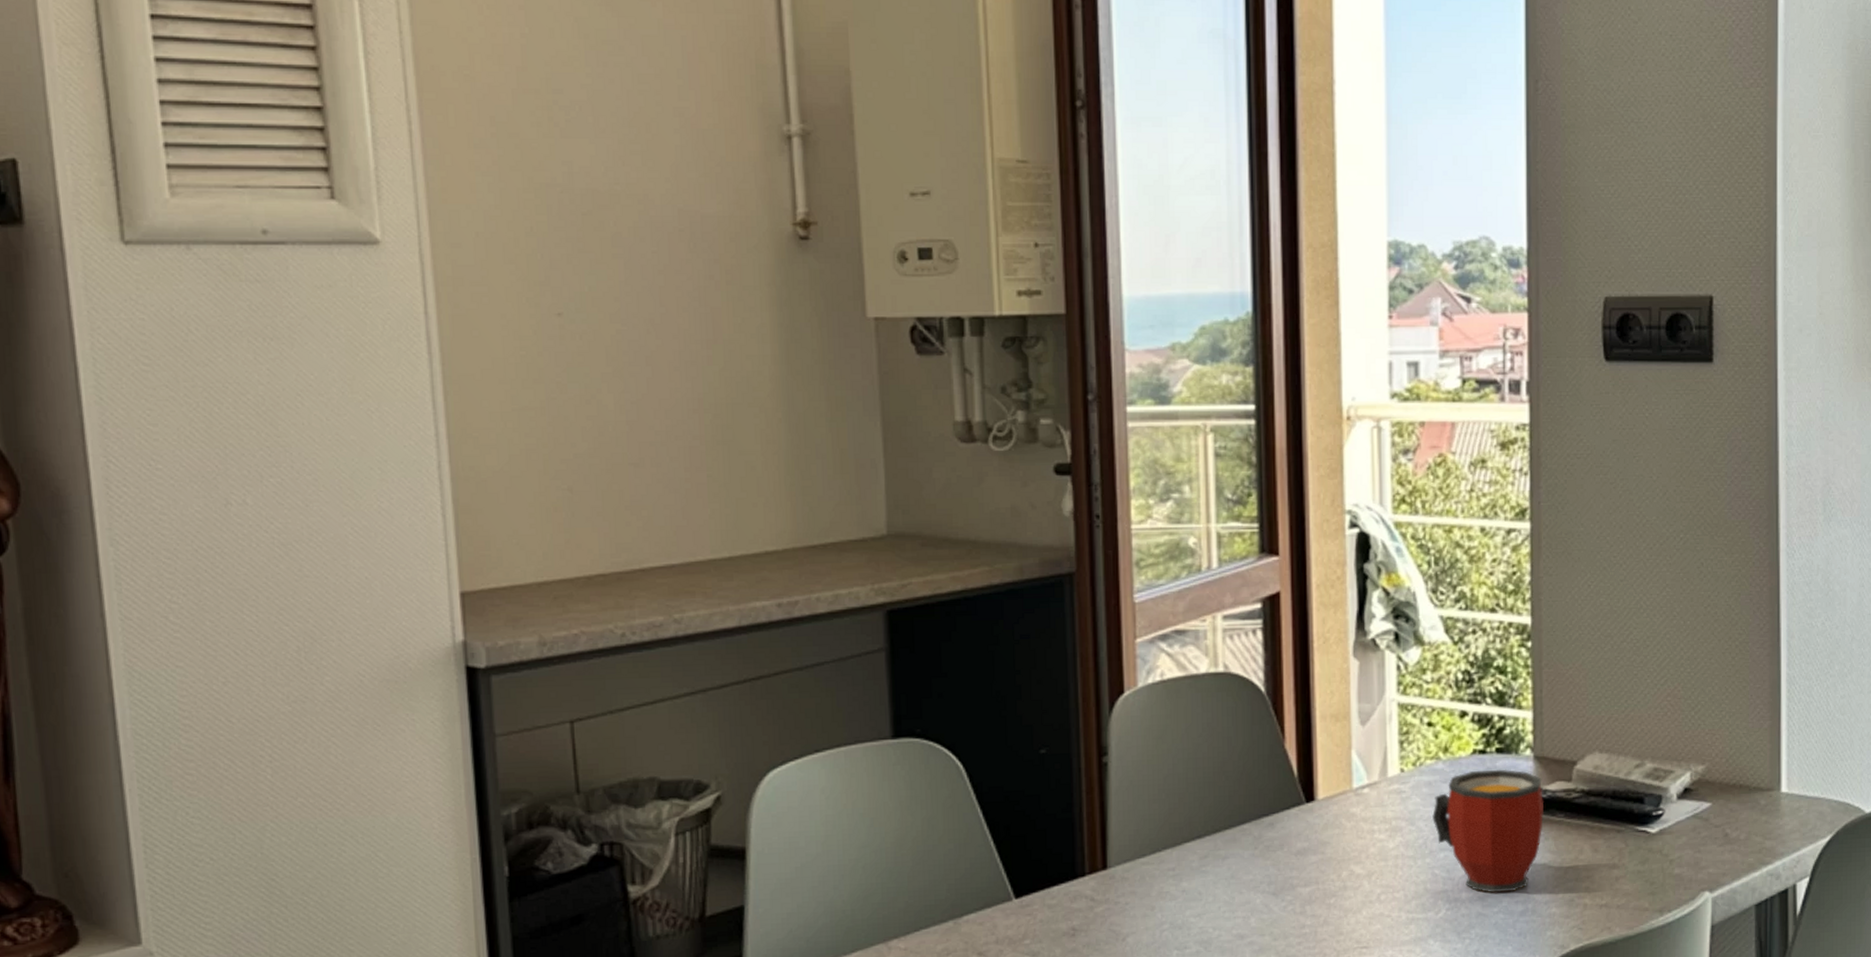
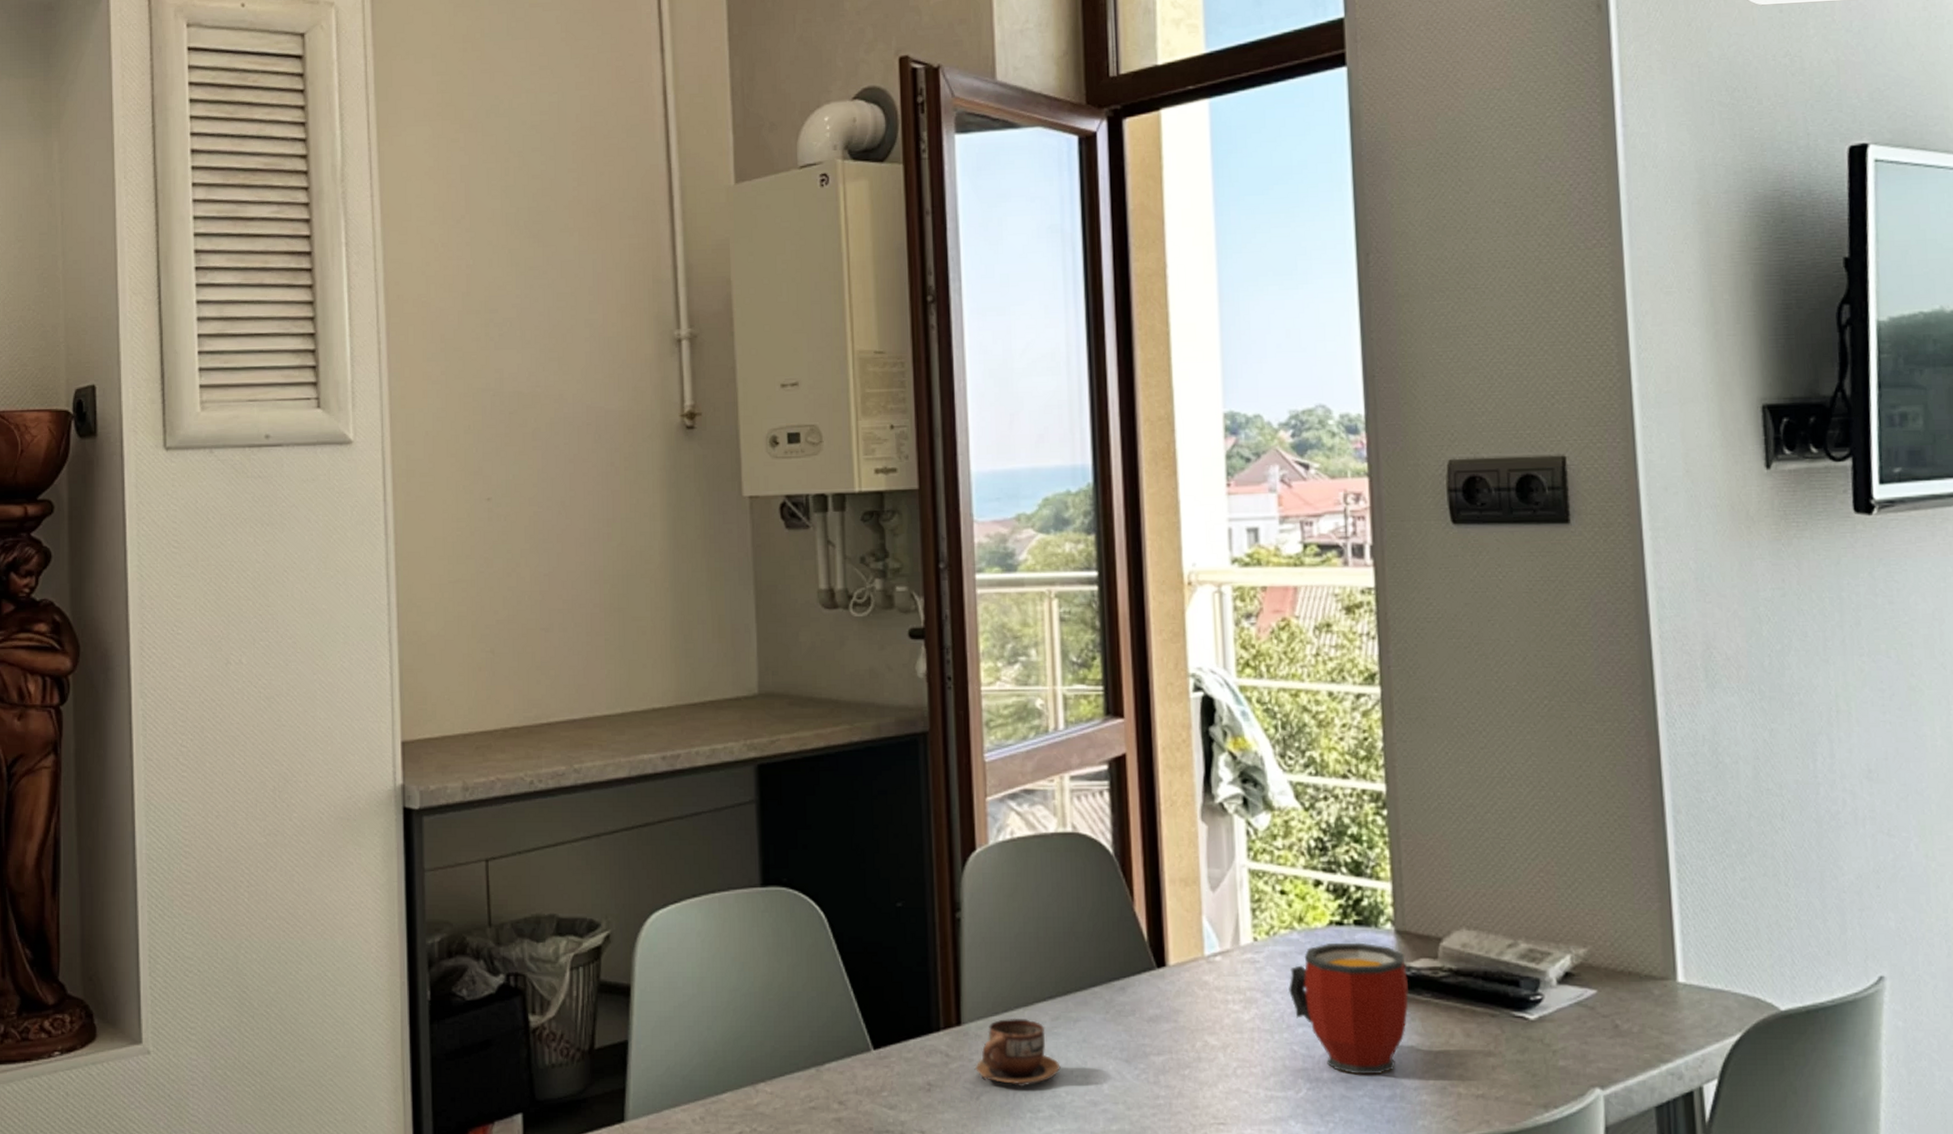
cup: none [1120,858,1208,927] -> present [974,1018,1061,1088]

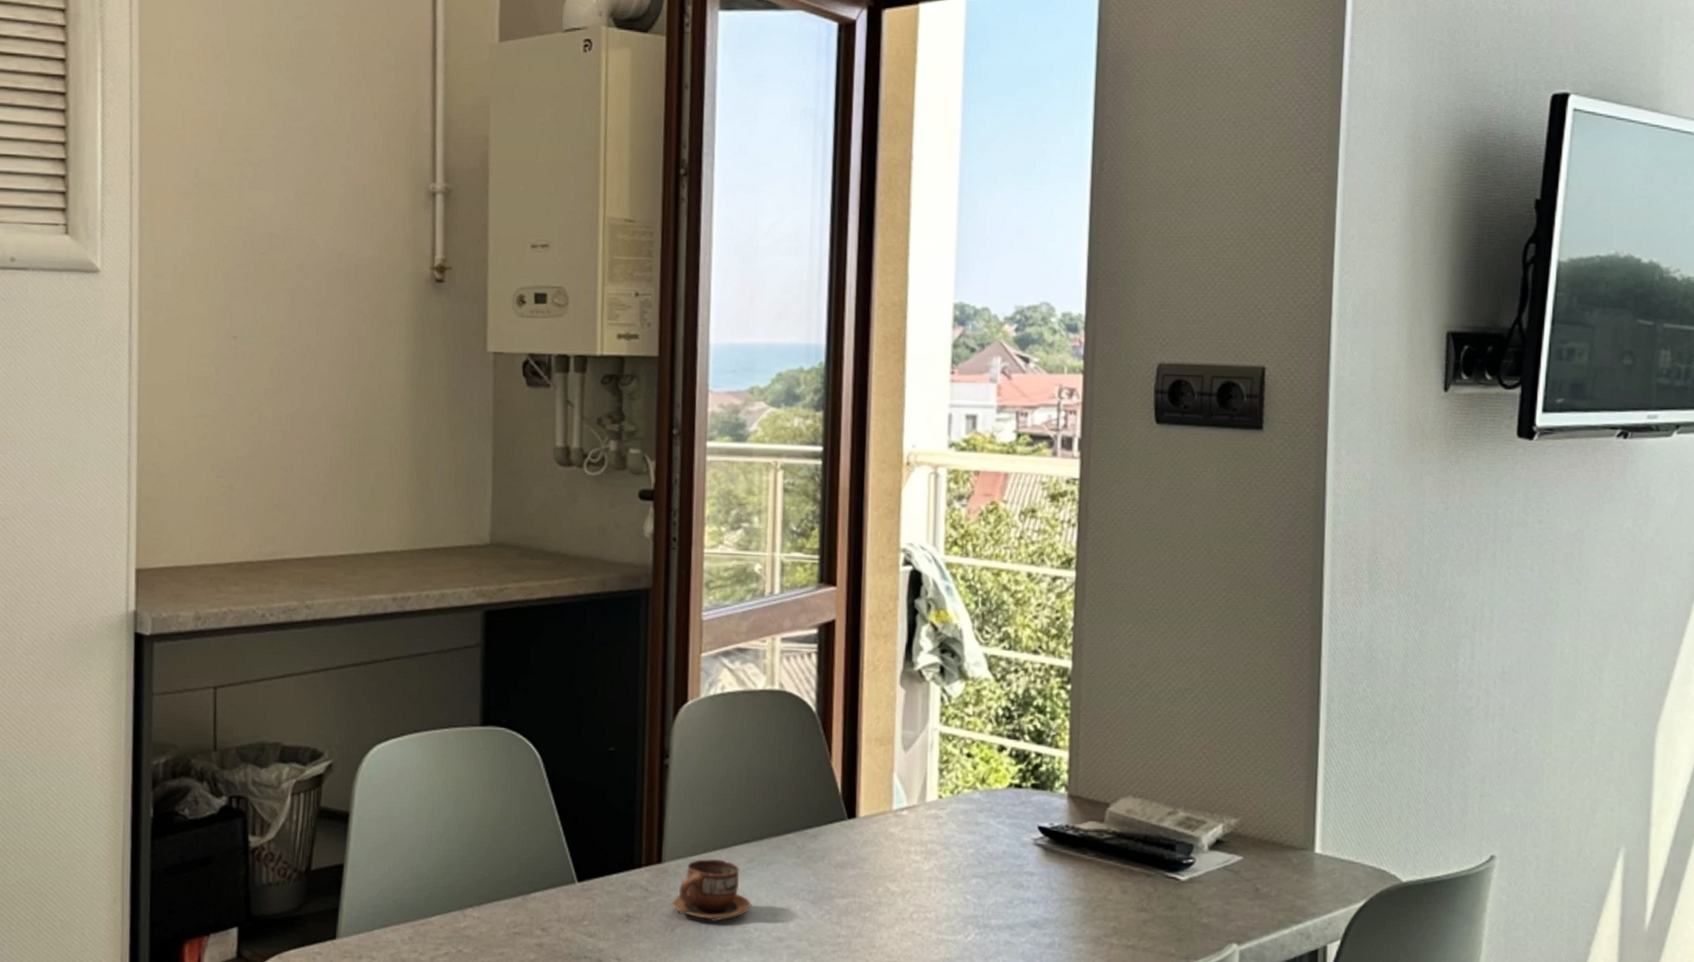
mug: present [1289,942,1409,1075] -> none [967,803,1075,924]

